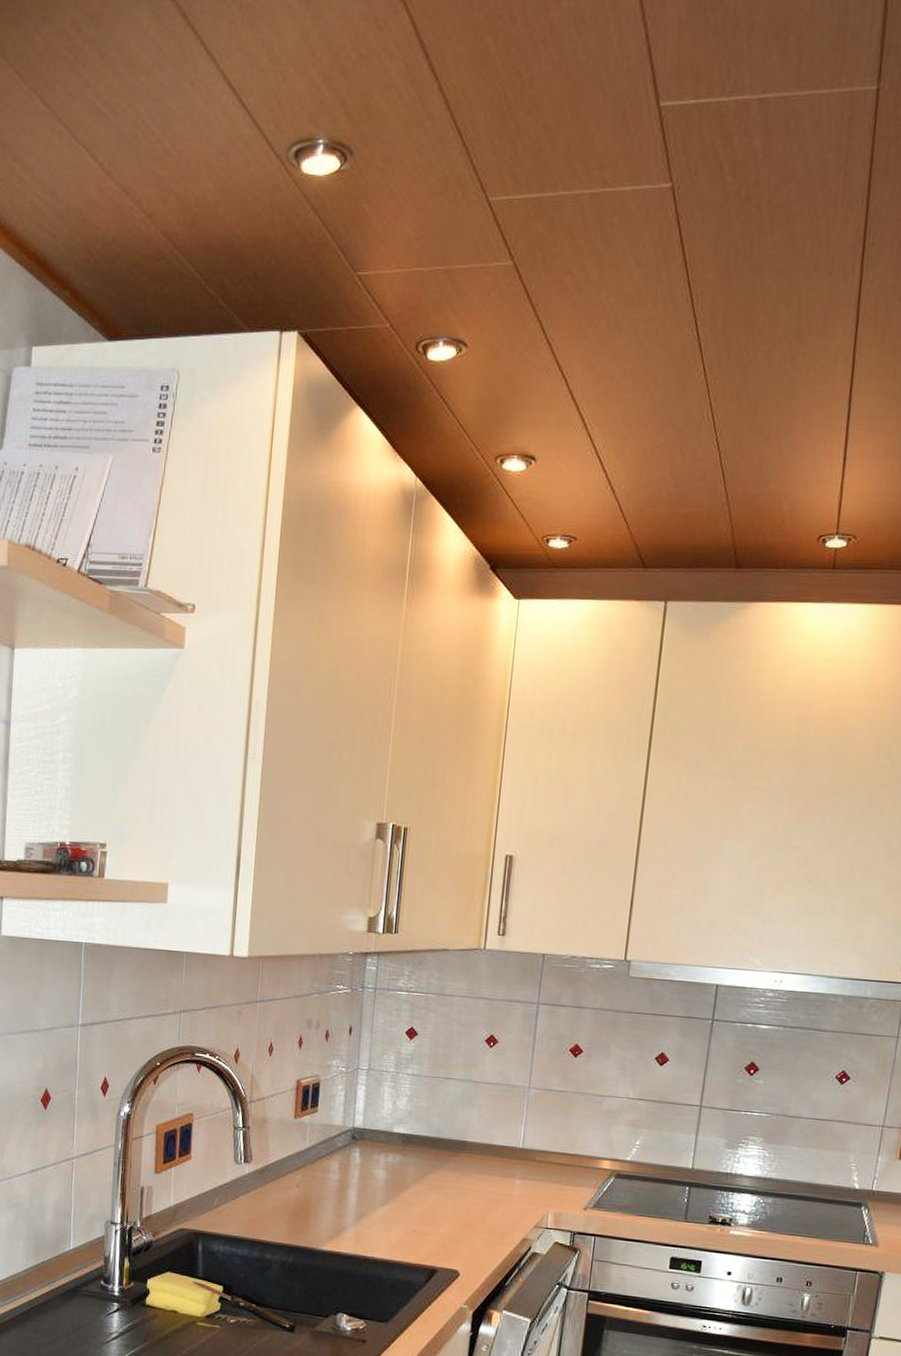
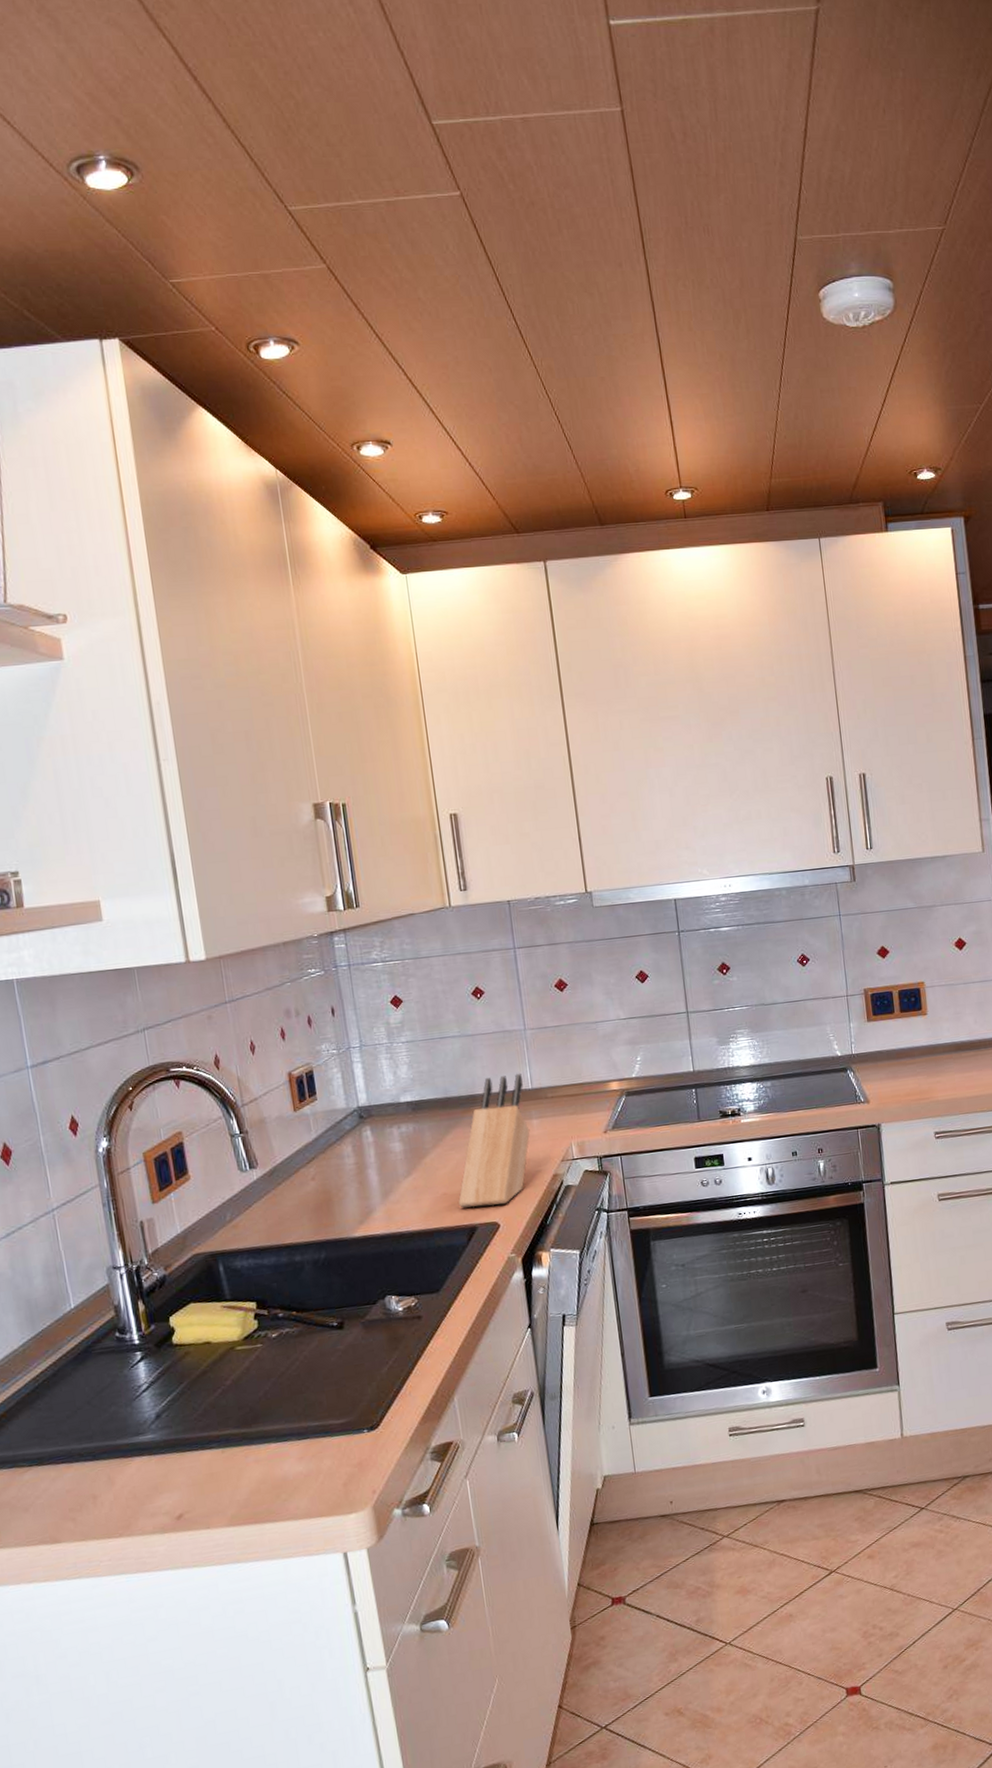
knife block: none [426,1128,515,1256] -> present [458,1073,530,1208]

